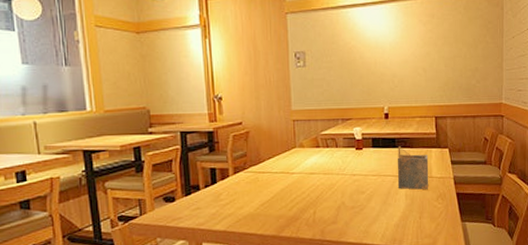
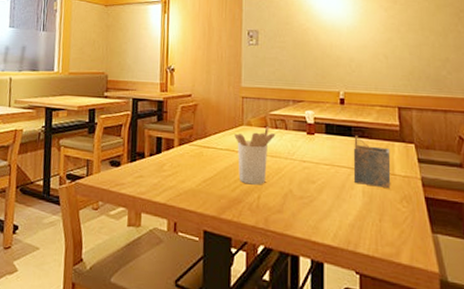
utensil holder: none [288,146,327,202] -> present [234,126,276,185]

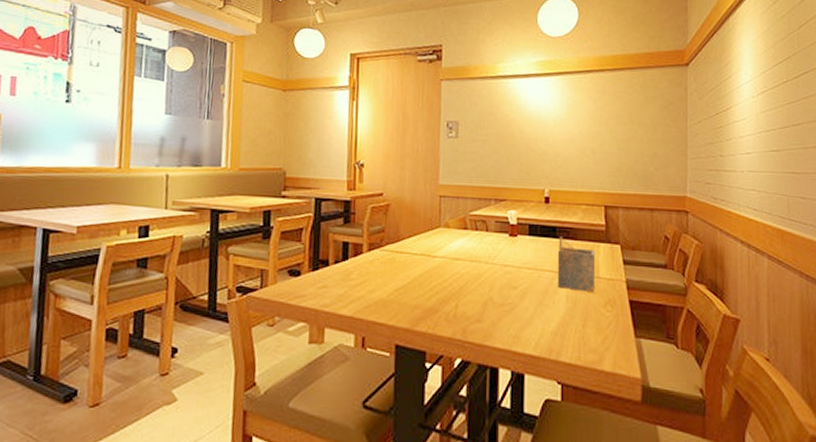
utensil holder: present [234,126,276,185] -> none [431,228,476,293]

